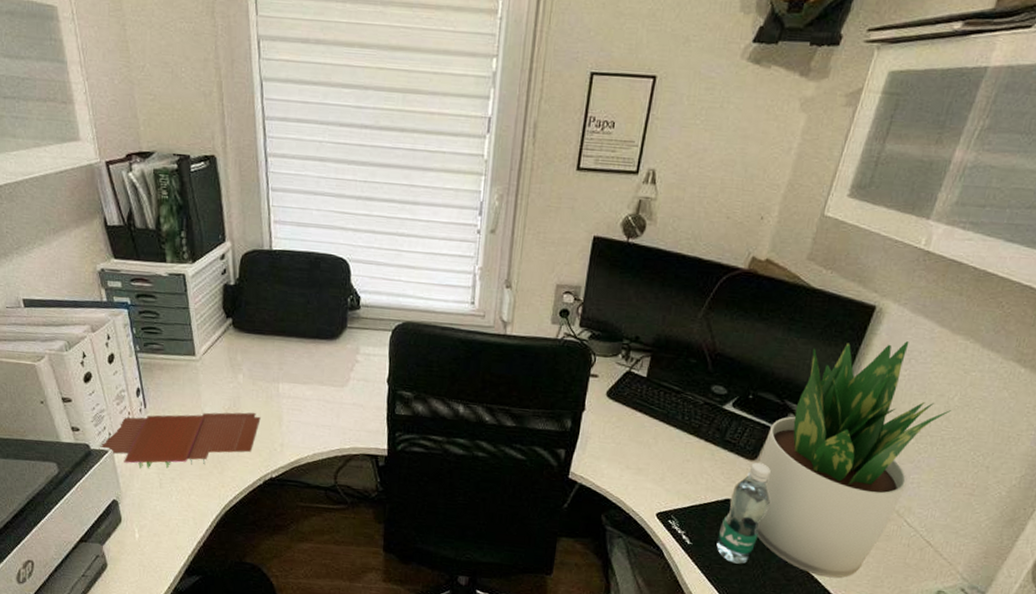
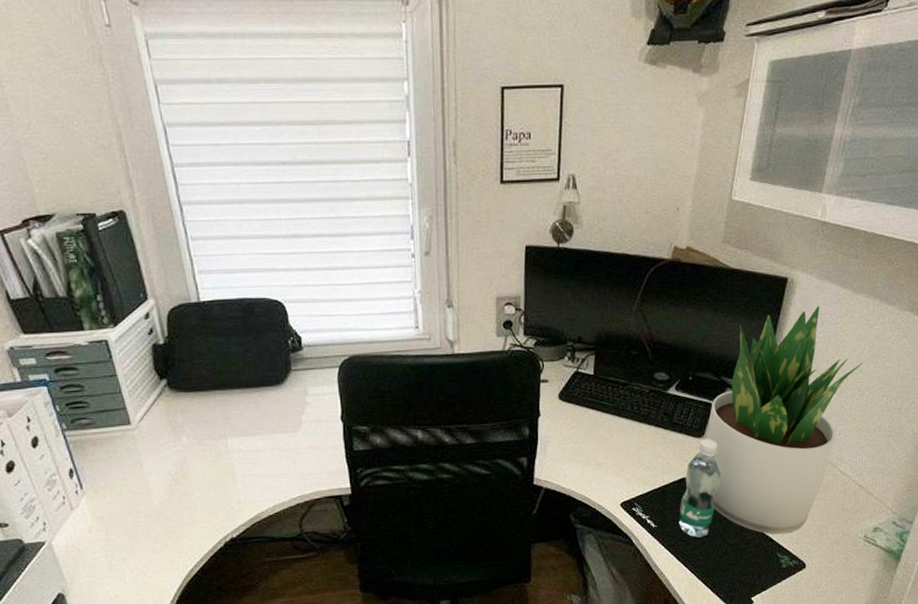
papers: present [99,412,261,469] -> none [34,474,213,554]

